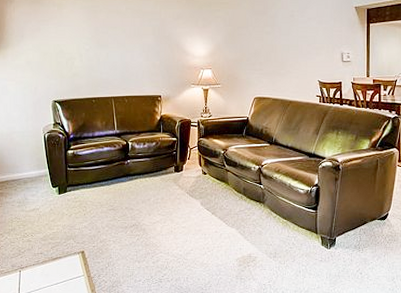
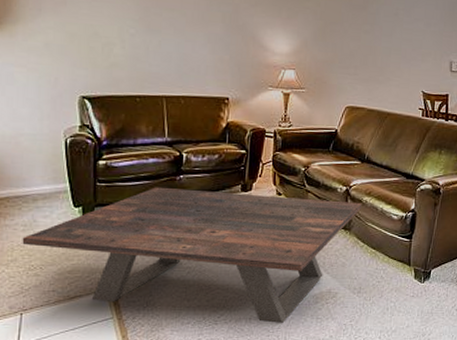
coffee table: none [18,170,272,283] -> present [22,187,361,324]

